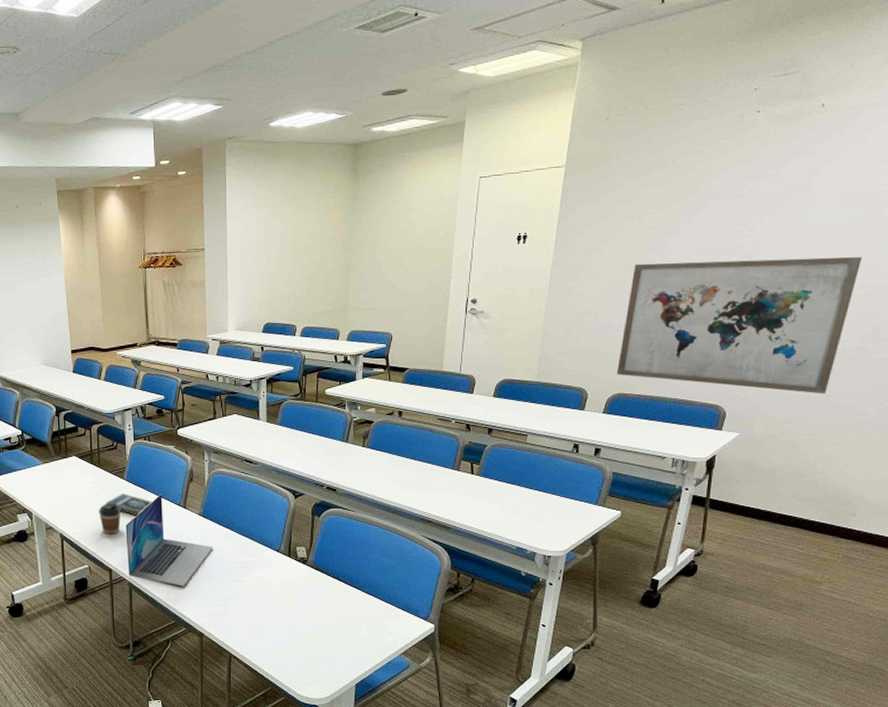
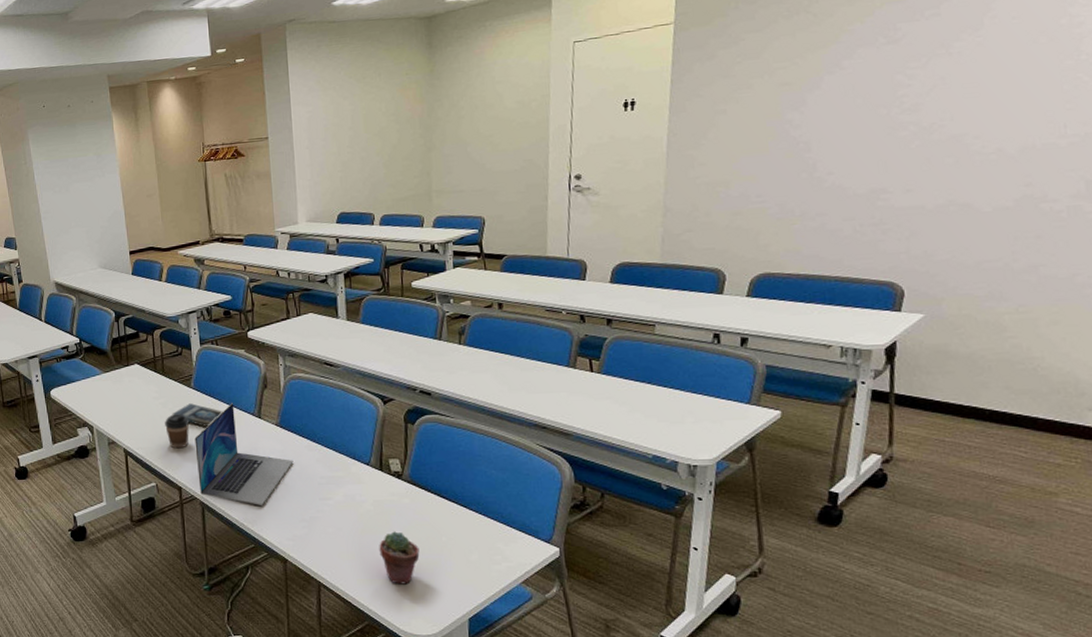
potted succulent: none [284,610,318,656] -> present [379,531,420,585]
wall art: present [616,256,863,394] -> none [758,101,1062,265]

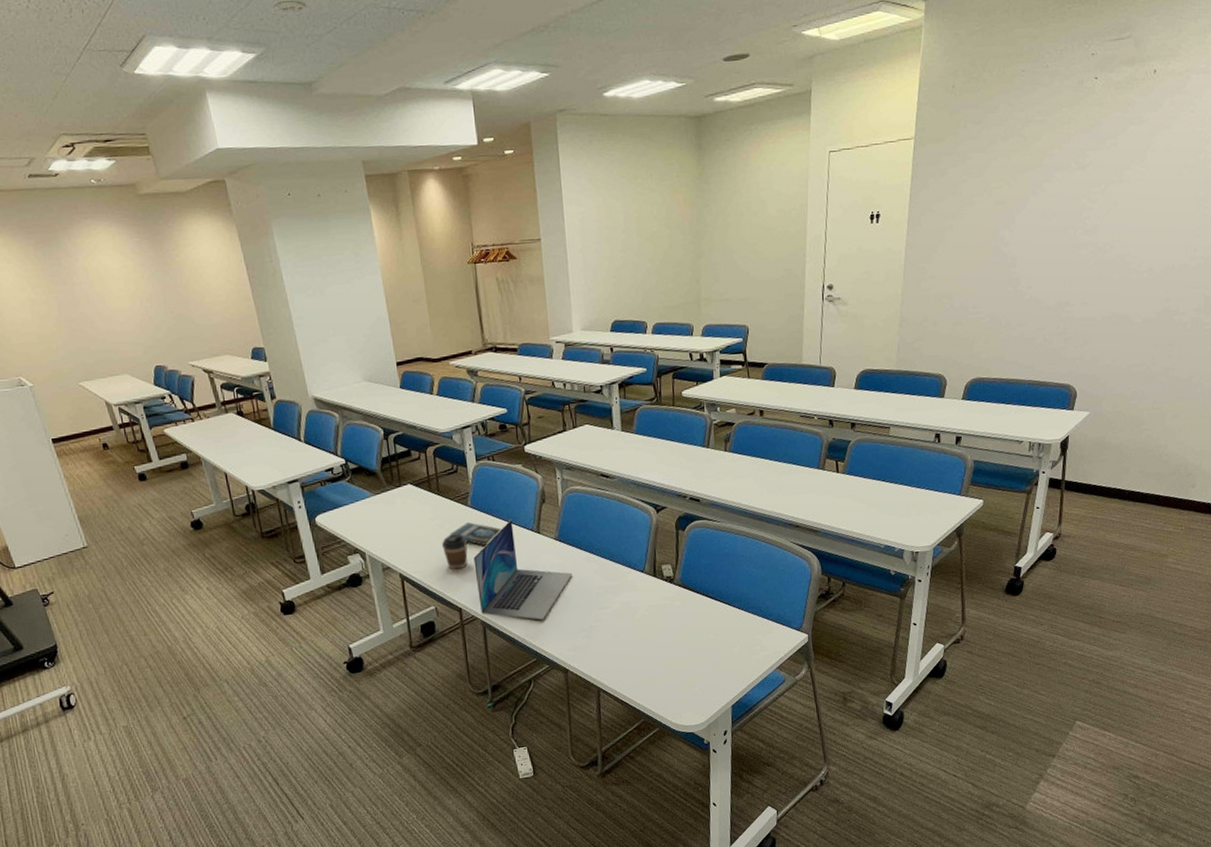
potted succulent: present [379,531,420,585] -> none [653,633,690,682]

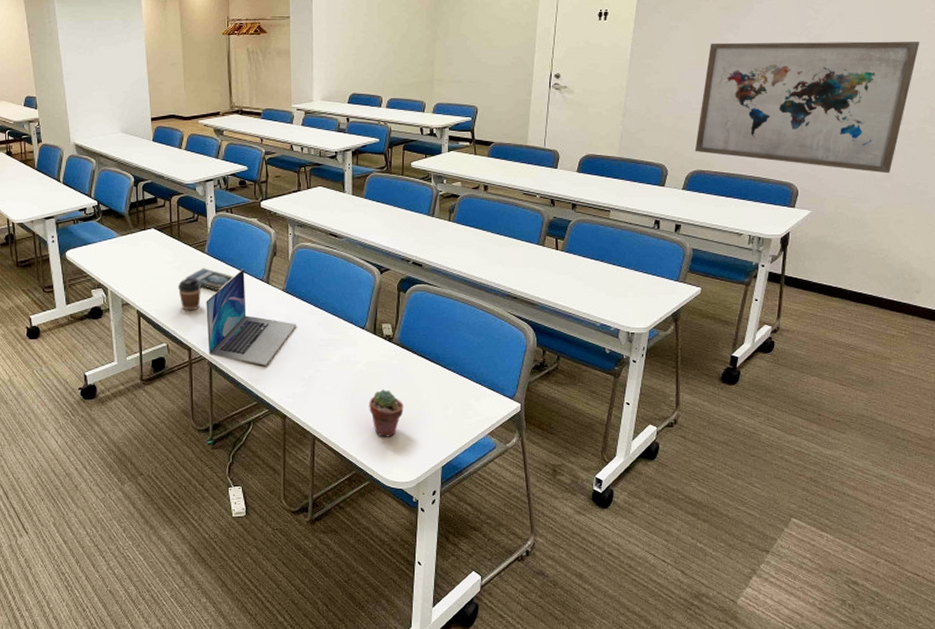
potted succulent: none [653,633,690,682] -> present [369,389,404,437]
wall art: none [973,227,1194,368] -> present [694,41,920,174]

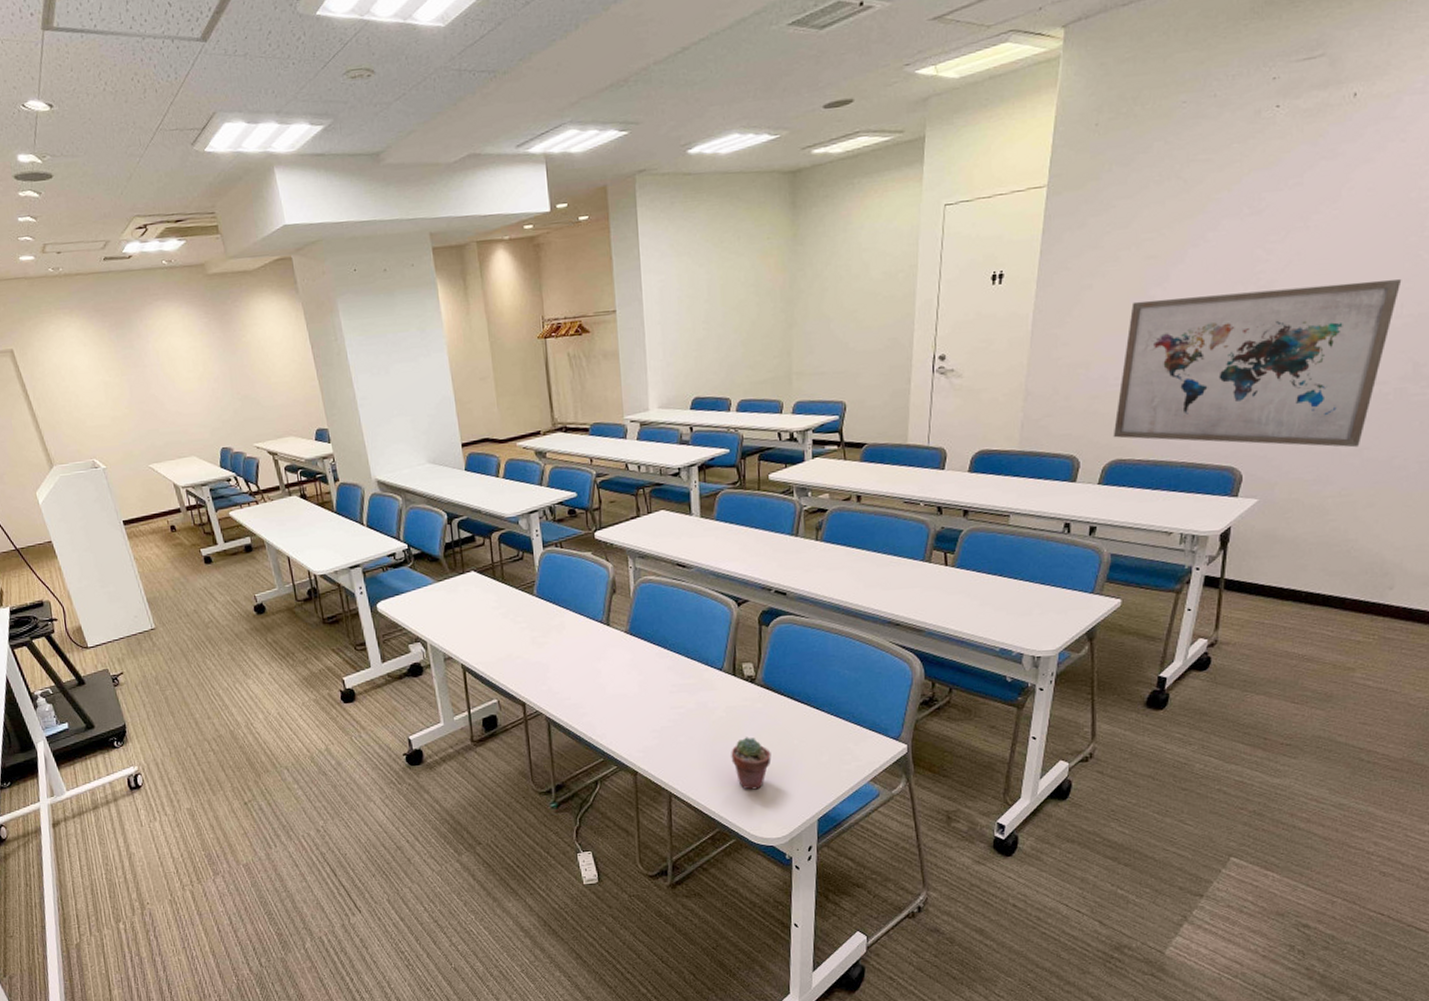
coffee cup: present [178,278,202,311] -> none [506,624,533,662]
book: present [185,268,234,292] -> none [513,612,569,638]
laptop: present [206,269,297,365] -> none [538,610,644,718]

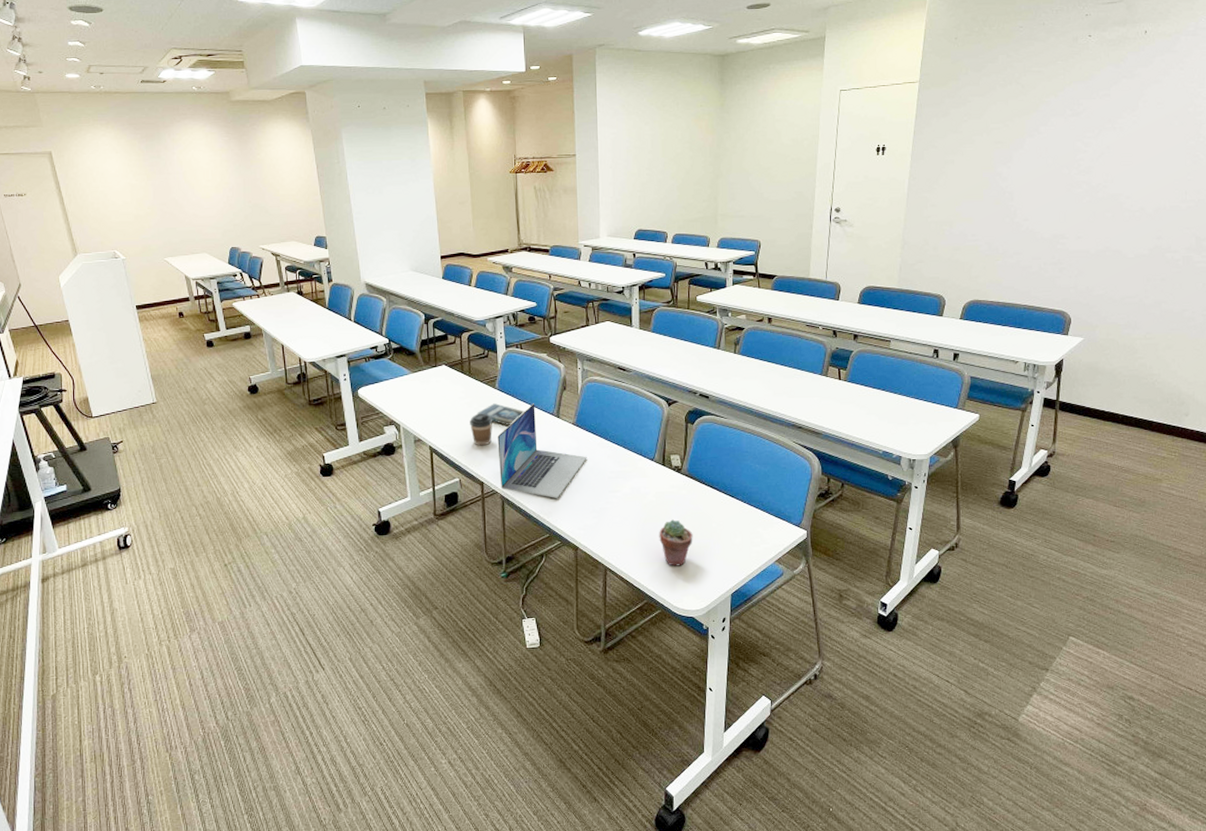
coffee cup: none [506,624,533,662] -> present [470,413,493,446]
book: none [513,612,569,638] -> present [477,403,525,426]
laptop: none [538,610,644,718] -> present [497,403,587,498]
wall art: present [1113,279,1402,448] -> none [971,172,1185,301]

